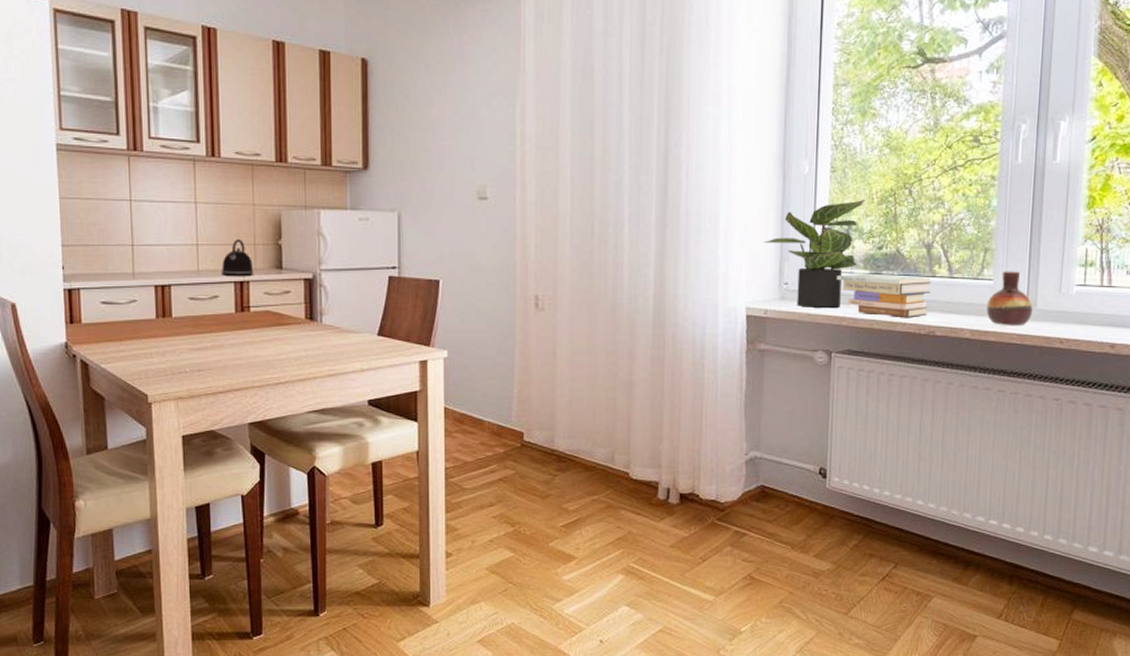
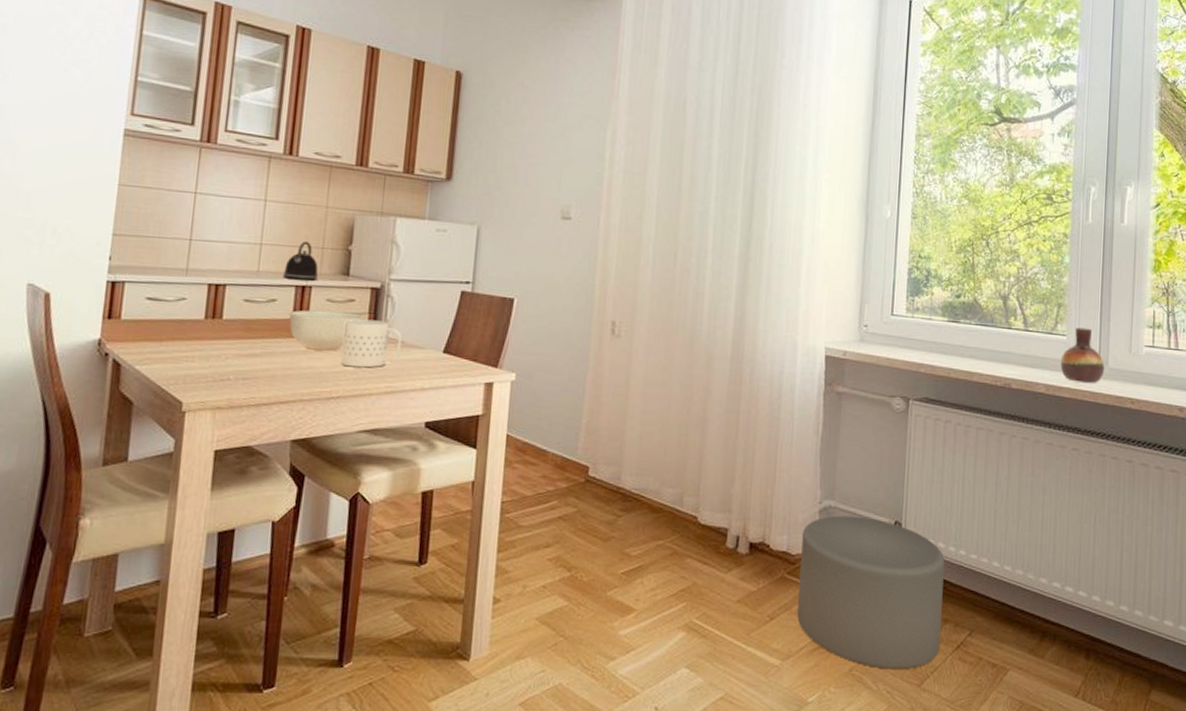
bowl: none [231,302,299,340] -> present [289,309,362,351]
mug: none [283,309,339,354] -> present [340,319,403,368]
pouf: none [728,465,869,601] -> present [797,515,945,670]
potted plant: present [763,200,866,308] -> none [844,247,945,354]
books: present [836,273,931,318] -> none [915,320,1007,369]

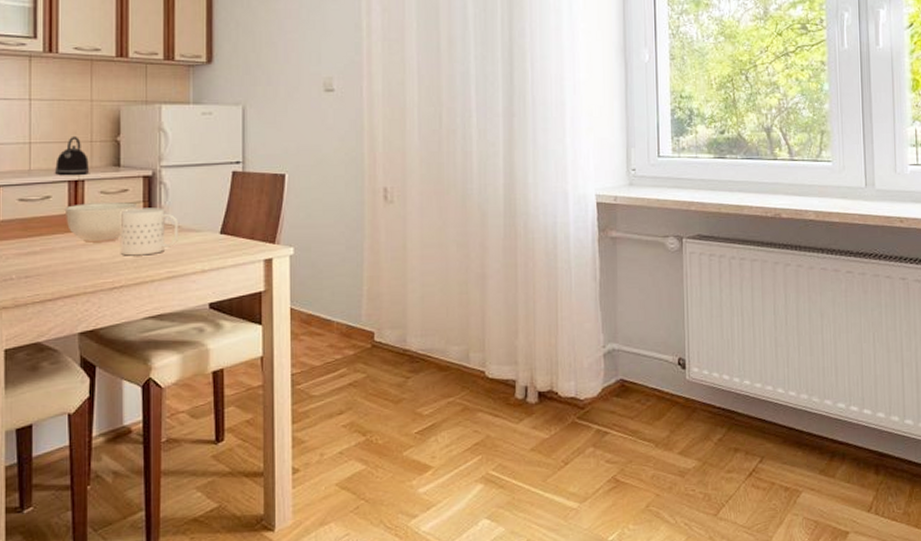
pouf: present [797,515,945,670] -> none [589,356,733,503]
vase: present [1060,327,1105,384] -> none [828,152,872,207]

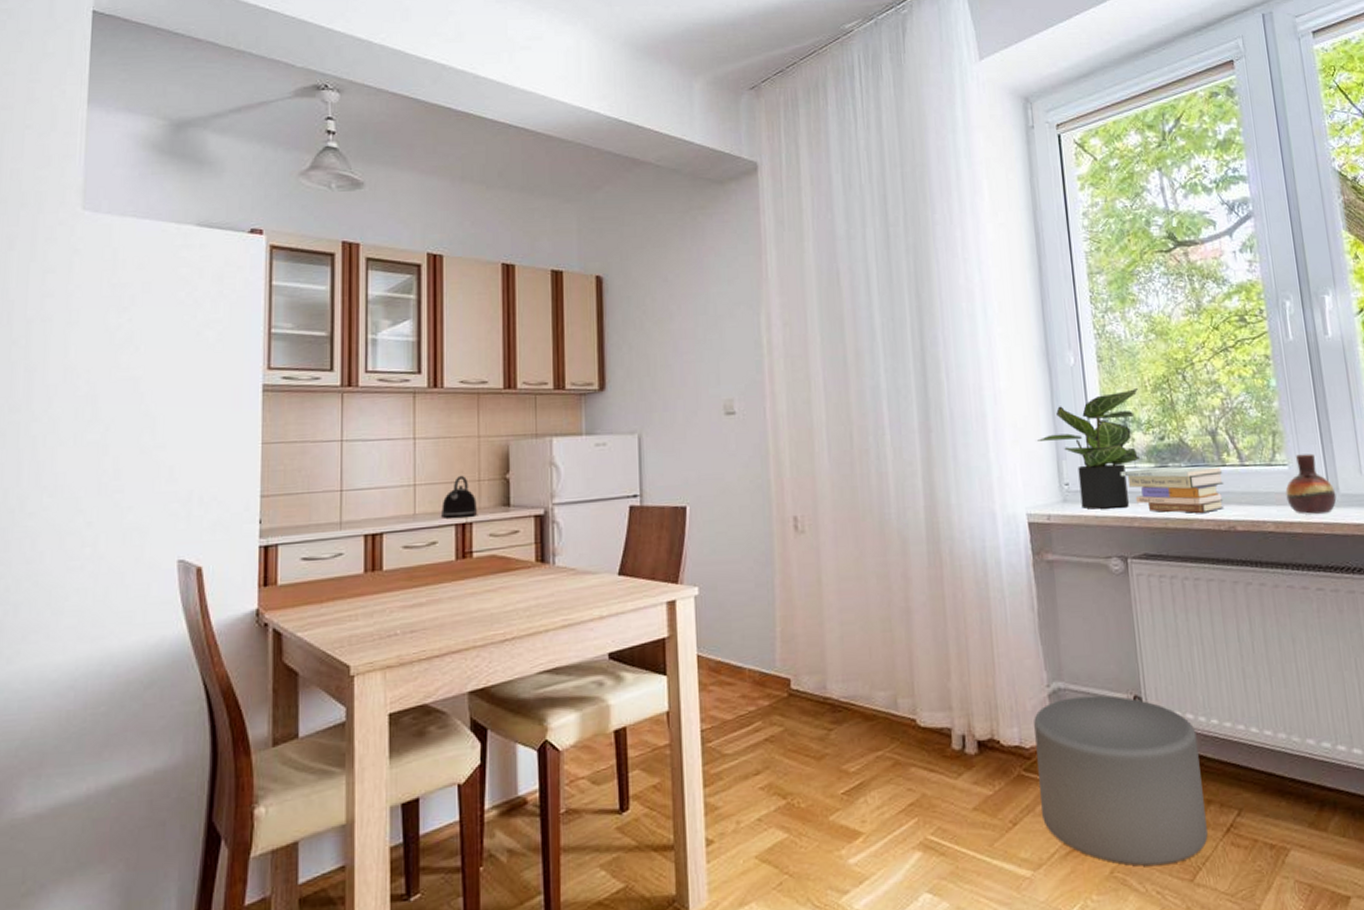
bowl: present [64,201,136,243] -> none [451,544,528,591]
mug: present [120,207,179,256] -> none [511,549,575,604]
pouf: none [589,356,733,503] -> present [1034,695,1208,867]
potted plant: none [609,86,705,193] -> present [1036,389,1140,509]
books: none [682,157,774,202] -> present [1120,466,1224,514]
vase: none [828,152,872,207] -> present [1285,453,1337,515]

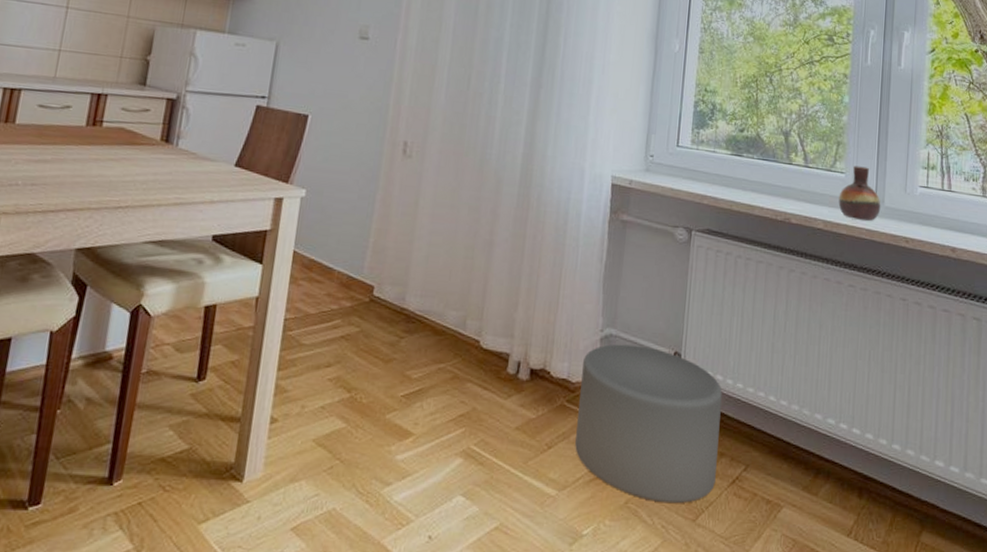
kettle: present [442,475,478,518] -> none [80,49,116,89]
potted plant: present [1036,389,1140,509] -> none [632,82,730,186]
books: present [1120,466,1224,514] -> none [699,153,788,203]

